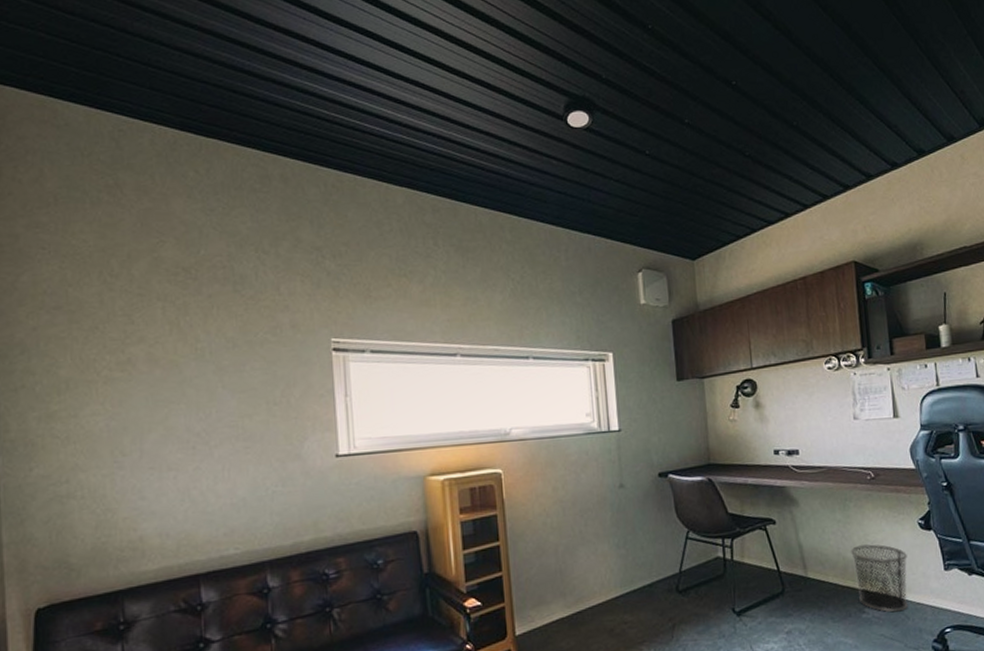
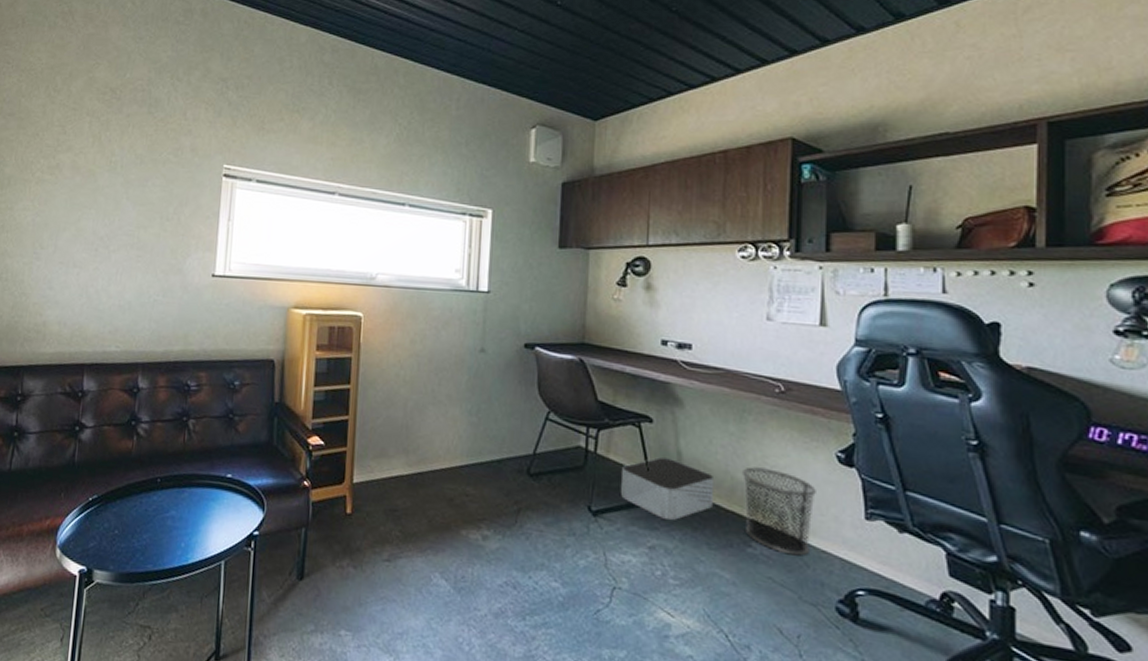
storage bin: none [756,552,833,606] -> present [621,457,715,521]

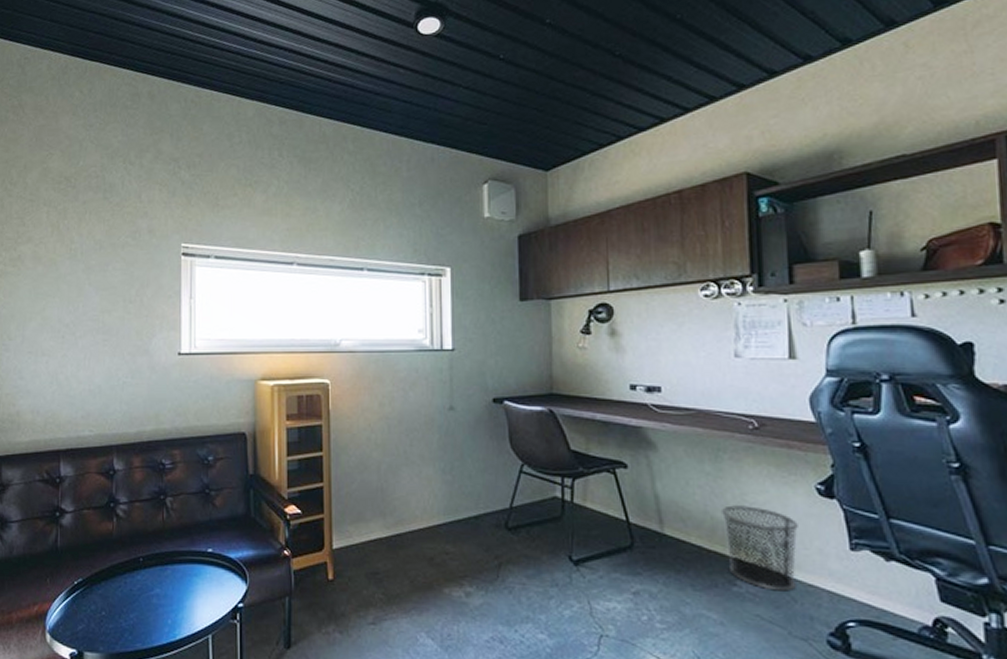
storage bin: present [621,457,715,521] -> none [600,502,696,565]

